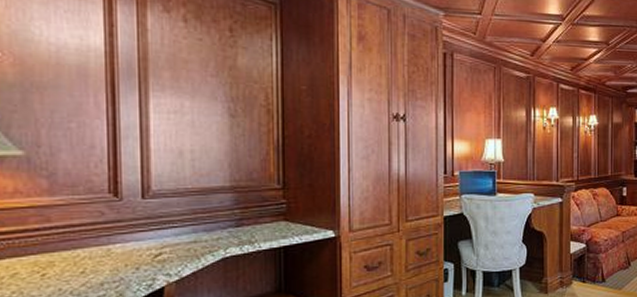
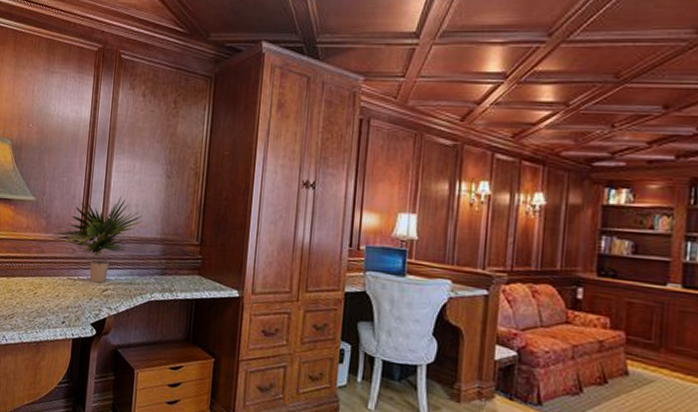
plant: none [63,140,203,248] -> present [53,195,143,283]

